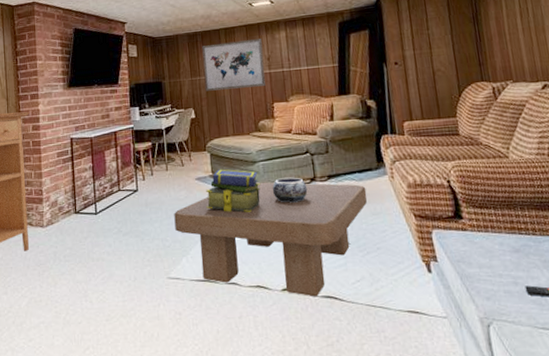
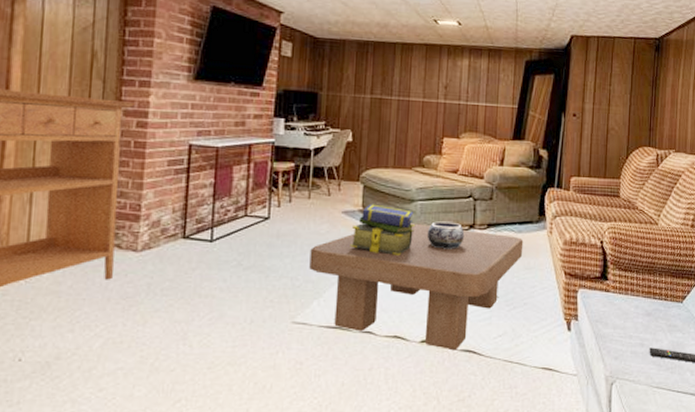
wall art: present [202,39,265,91] -> none [369,59,442,117]

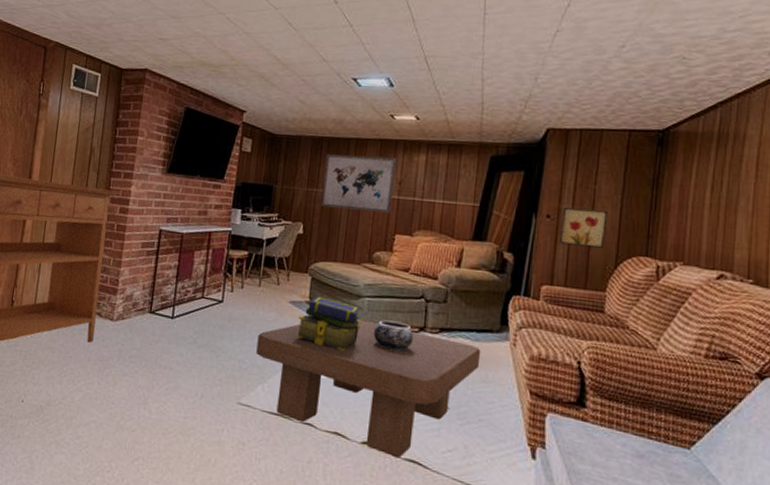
wall art: none [369,59,442,117] -> present [320,154,397,213]
wall art: none [584,106,621,141] -> present [560,207,608,248]

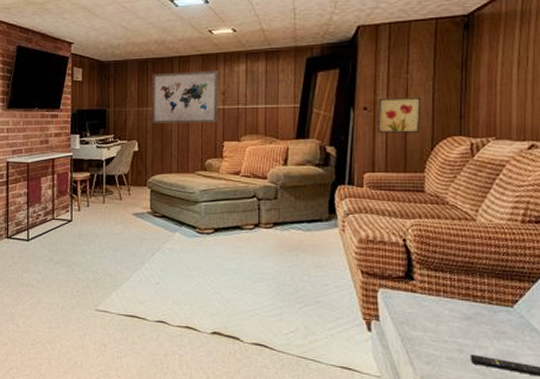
coffee table: present [256,319,481,458] -> none [107,223,313,344]
stack of books: present [295,296,361,352] -> none [141,206,200,254]
decorative bowl: present [373,320,414,351] -> none [212,221,250,247]

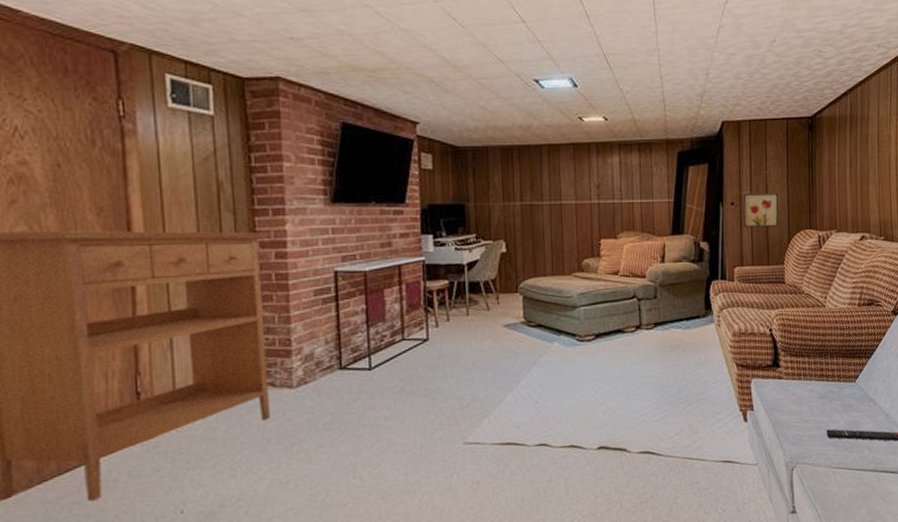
wall art: present [151,71,218,124] -> none [519,162,593,220]

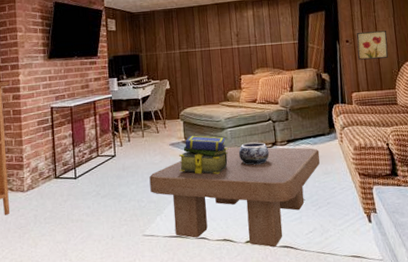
coffee table: none [475,329,693,454] -> present [149,146,320,248]
stack of books: none [515,314,580,365] -> present [179,135,228,175]
decorative bowl: none [593,324,632,354] -> present [238,142,270,165]

